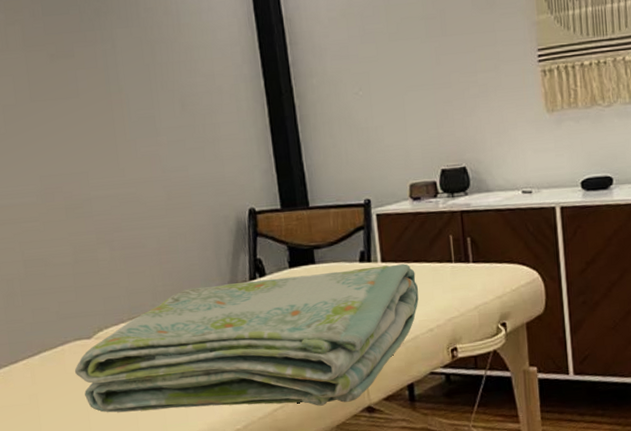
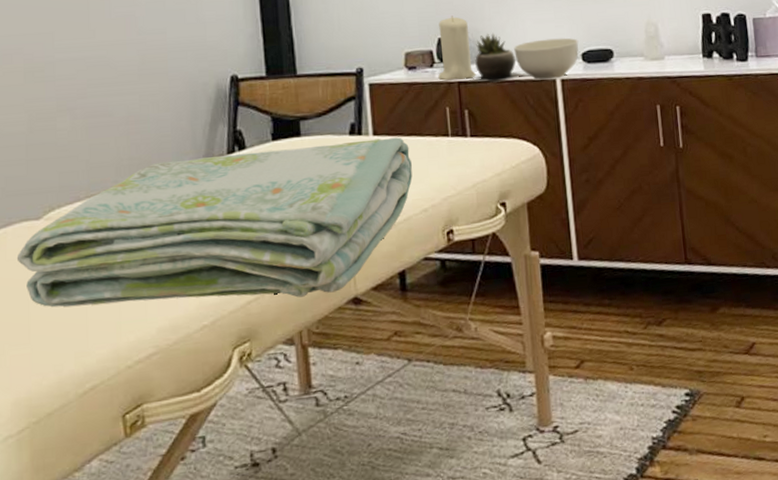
candle: none [441,147,478,211] -> present [438,16,476,81]
succulent plant: none [472,163,527,212] -> present [470,32,527,83]
bowl: none [515,166,579,208] -> present [514,38,579,80]

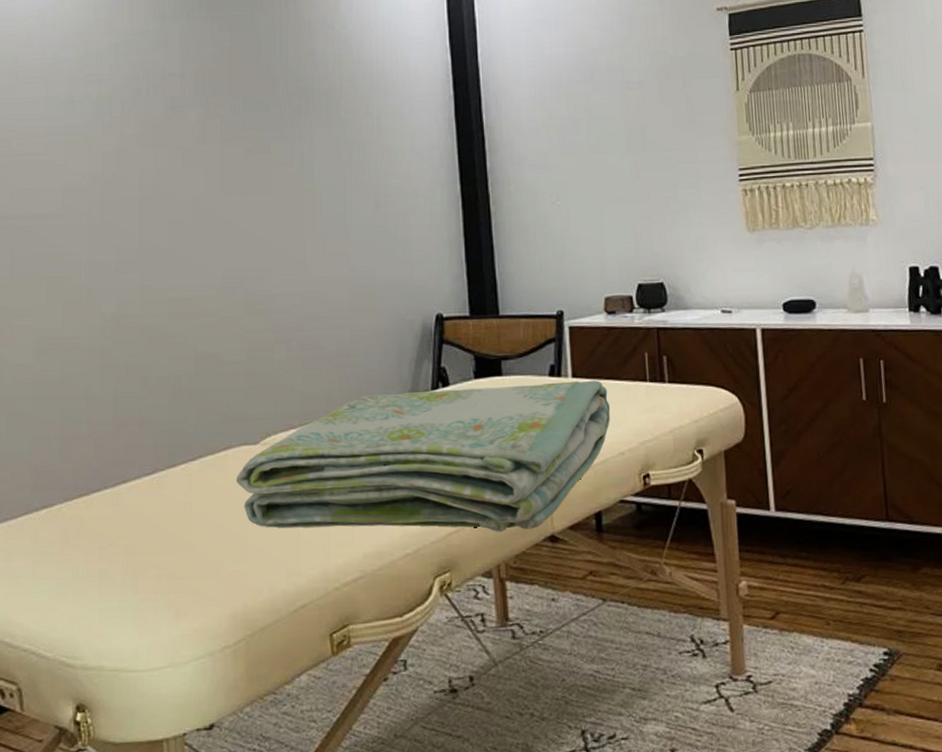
candle: present [438,16,476,81] -> none [637,262,675,327]
succulent plant: present [470,32,527,83] -> none [669,280,726,330]
bowl: present [514,38,579,80] -> none [714,287,780,329]

